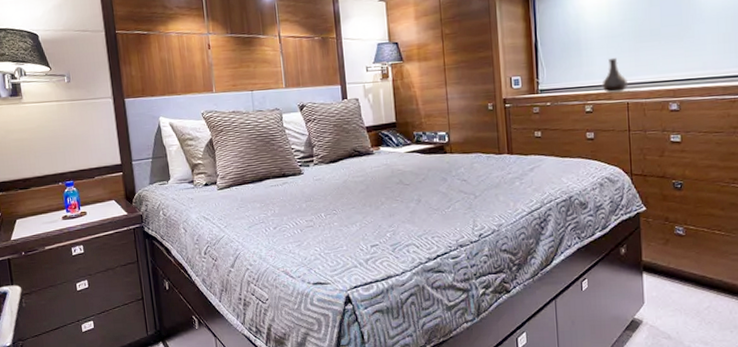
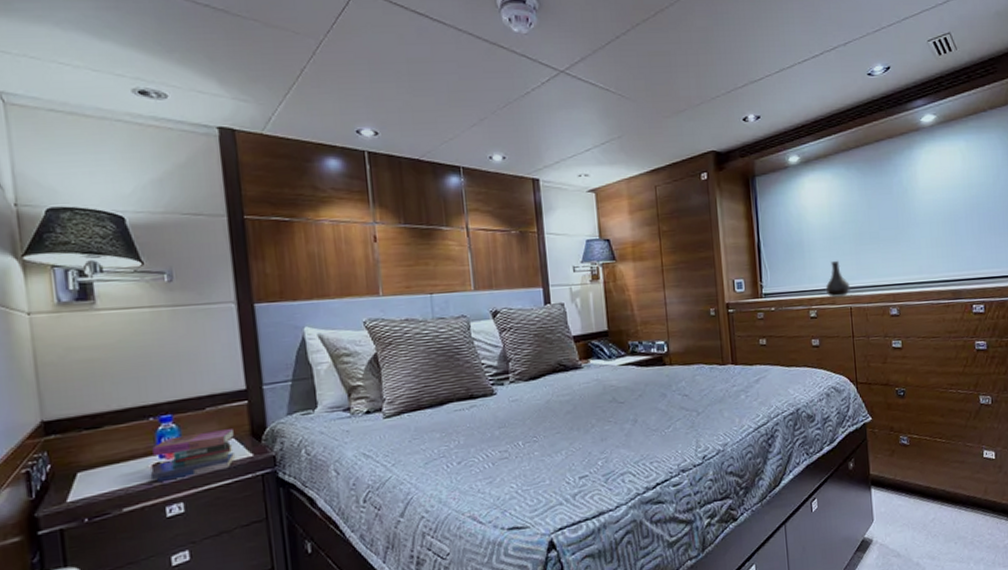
books: none [61,193,116,229] -> present [150,429,236,482]

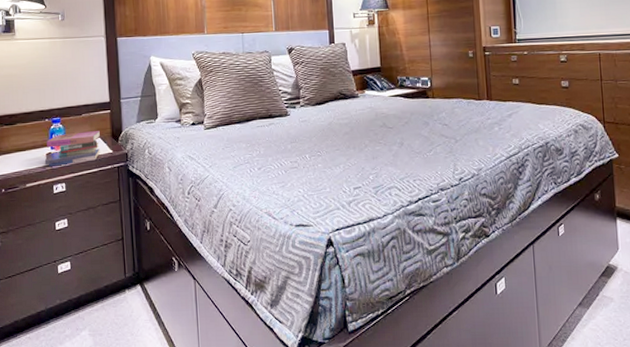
vase: present [825,260,850,298] -> none [575,11,599,44]

